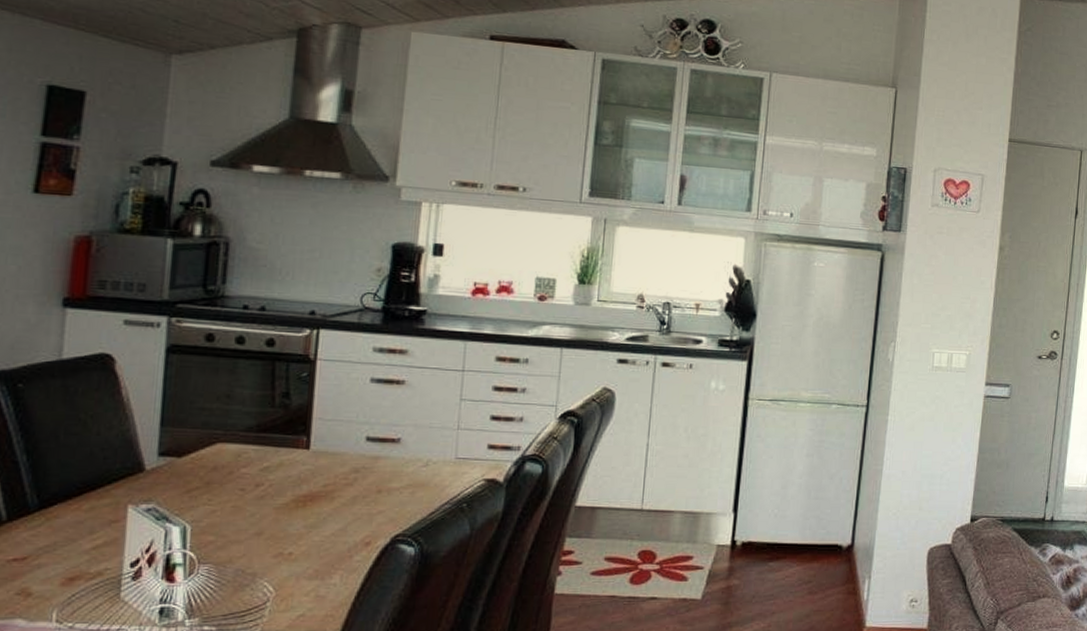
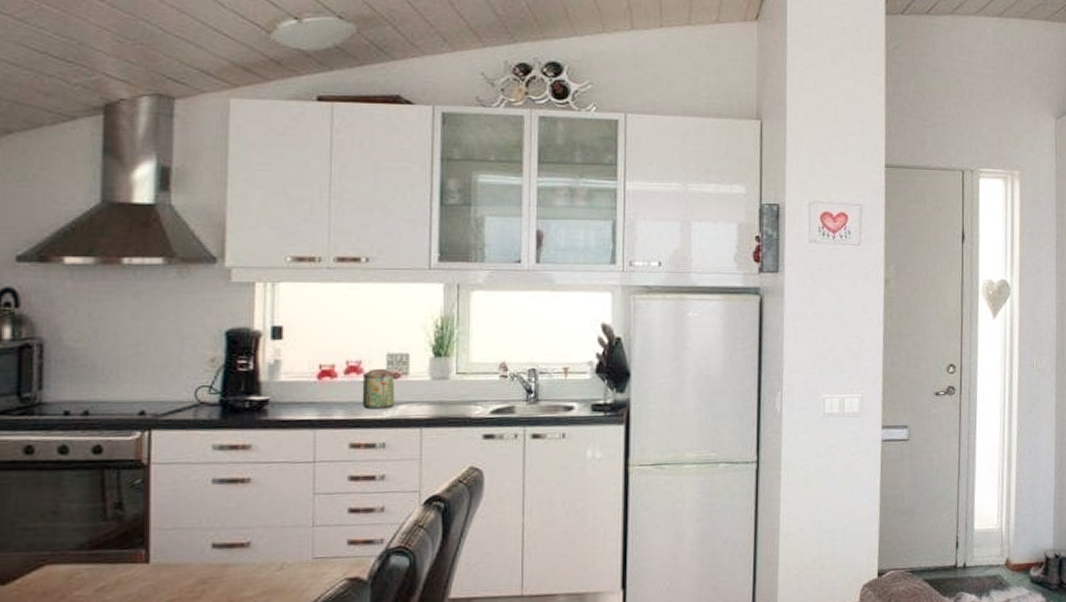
canister: none [510,291,541,328] -> present [362,369,395,409]

